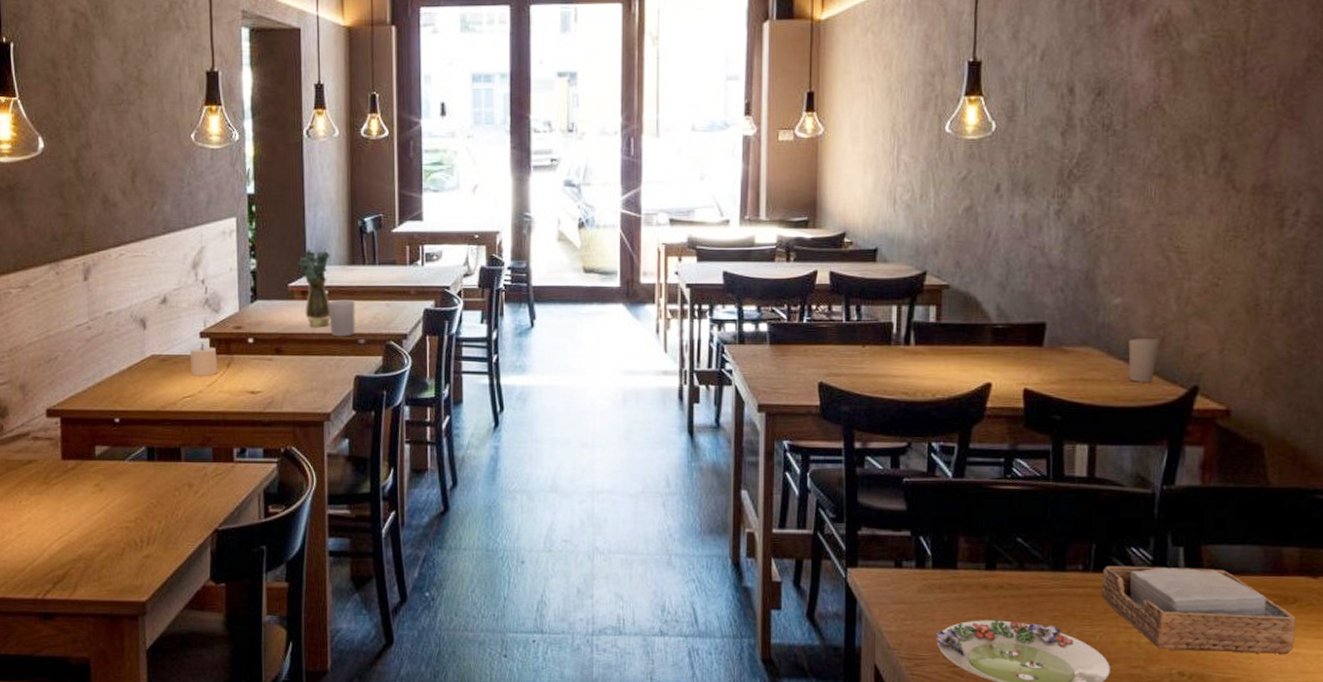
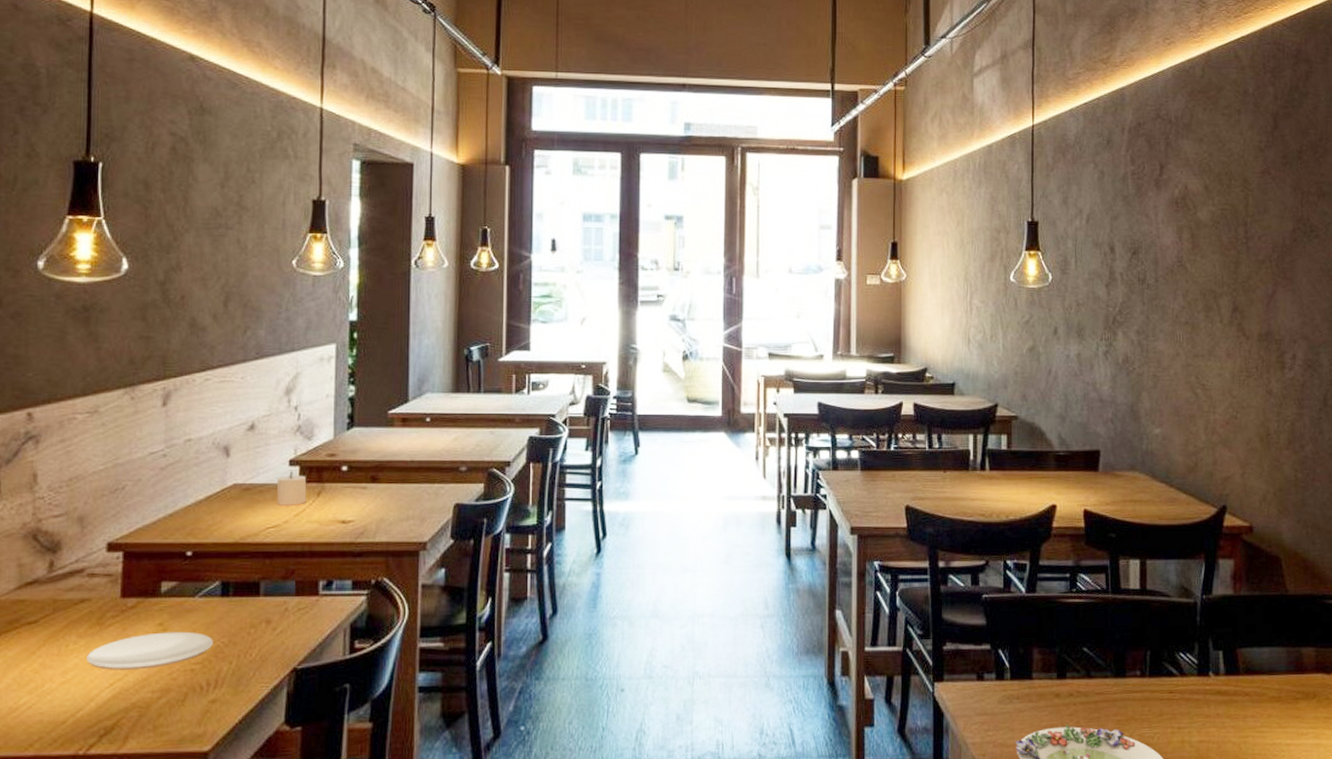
plate: none [37,492,144,525] -> present [87,631,213,670]
vase: present [297,247,331,328] -> none [398,374,434,456]
candle holder: present [328,299,356,337] -> none [429,427,458,465]
napkin holder: present [1101,566,1296,655] -> none [1156,669,1317,747]
cup: present [1128,339,1160,382] -> none [1168,464,1194,503]

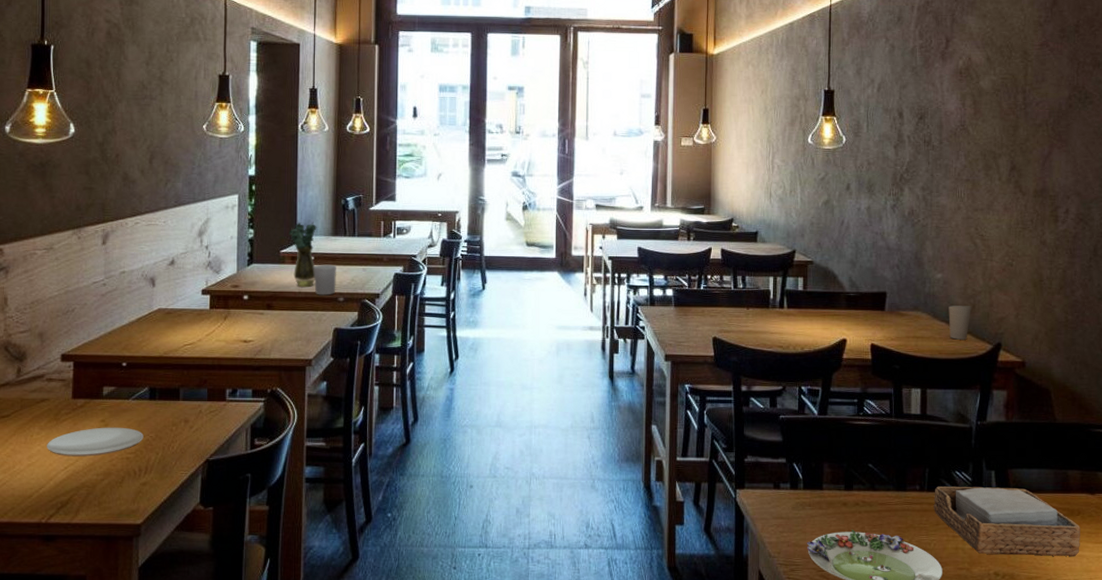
candle: present [276,471,307,506] -> none [192,299,216,327]
vase: none [398,374,434,456] -> present [289,220,317,288]
candle holder: none [429,427,458,465] -> present [313,264,336,296]
napkin holder: none [1156,669,1317,747] -> present [934,486,1080,557]
cup: none [1168,464,1194,503] -> present [948,306,971,340]

